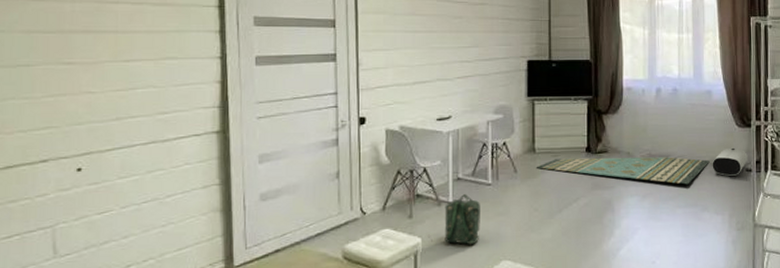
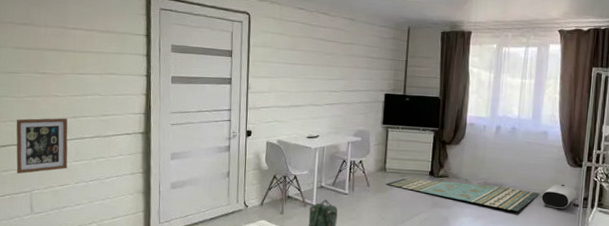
picture frame: none [28,121,110,205] -> present [16,118,68,174]

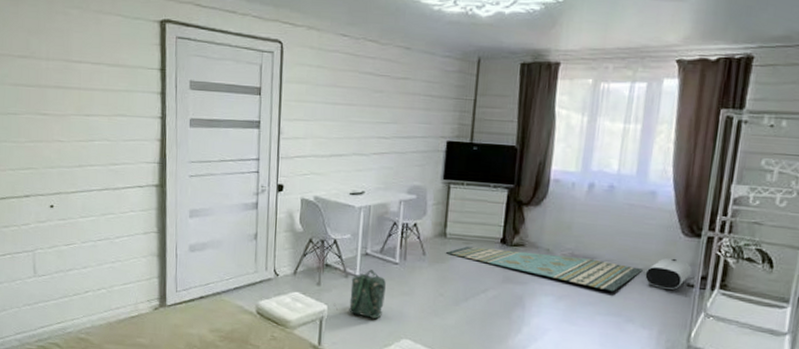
picture frame: present [16,118,68,174] -> none [16,166,74,231]

